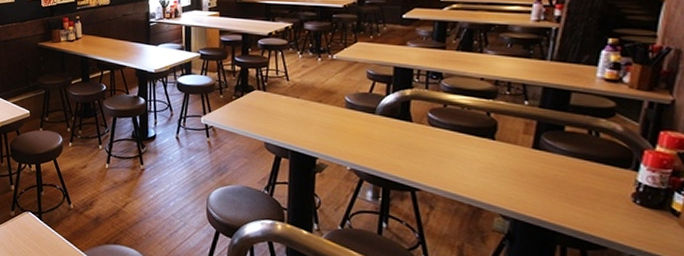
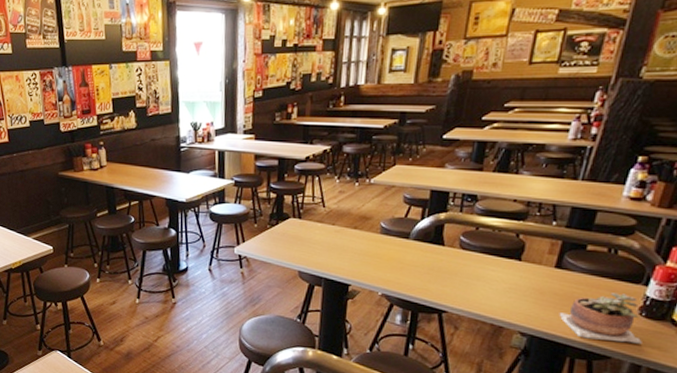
succulent plant: none [542,177,641,235] -> present [559,293,642,344]

